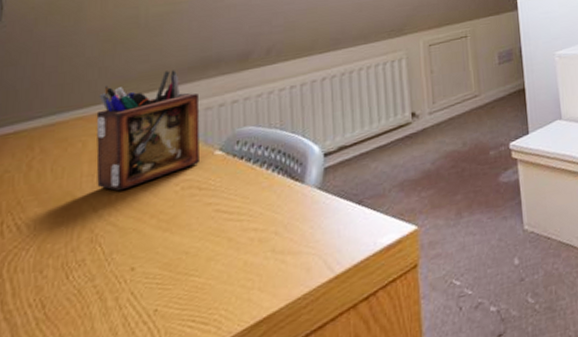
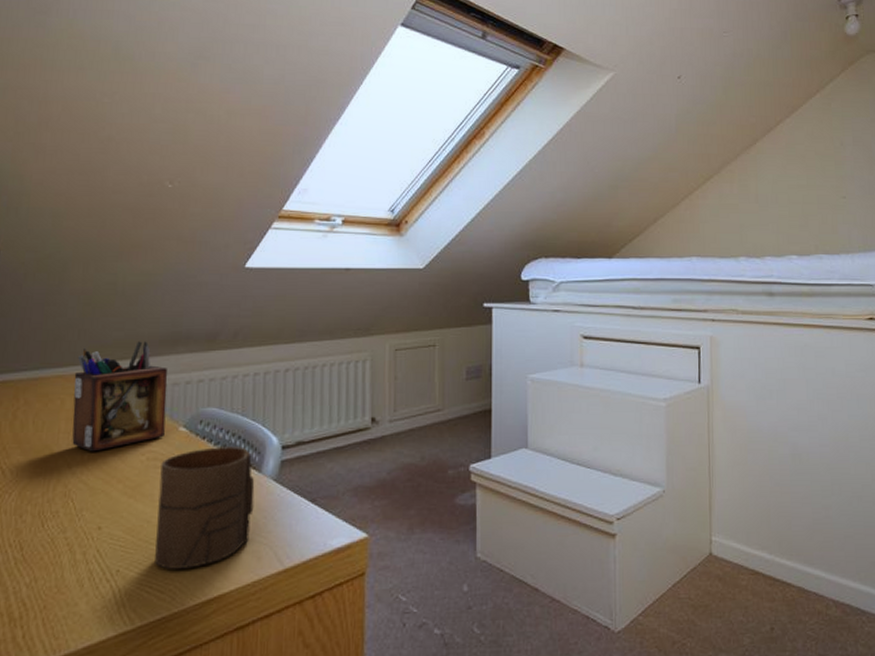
cup: none [196,161,299,299] -> present [155,447,255,569]

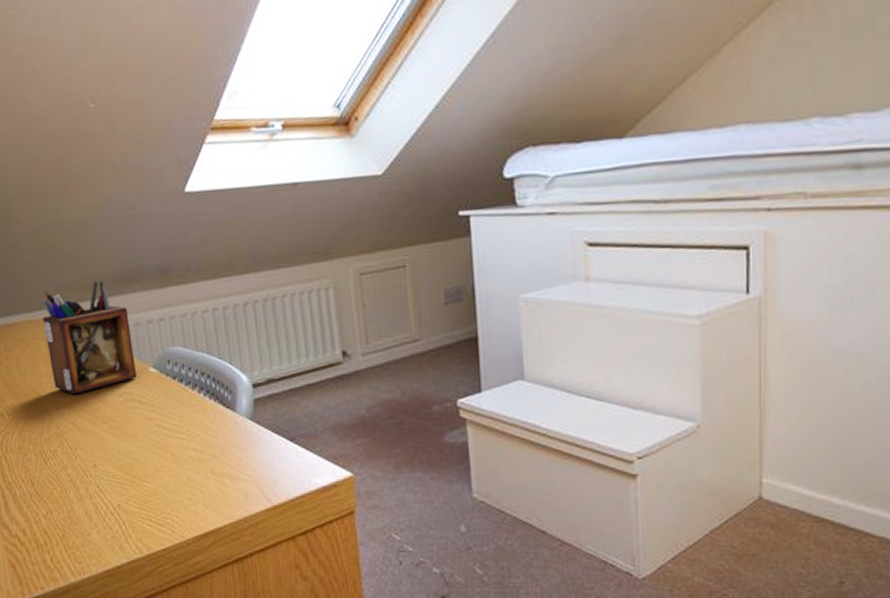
cup: present [155,447,255,569] -> none [138,386,235,504]

